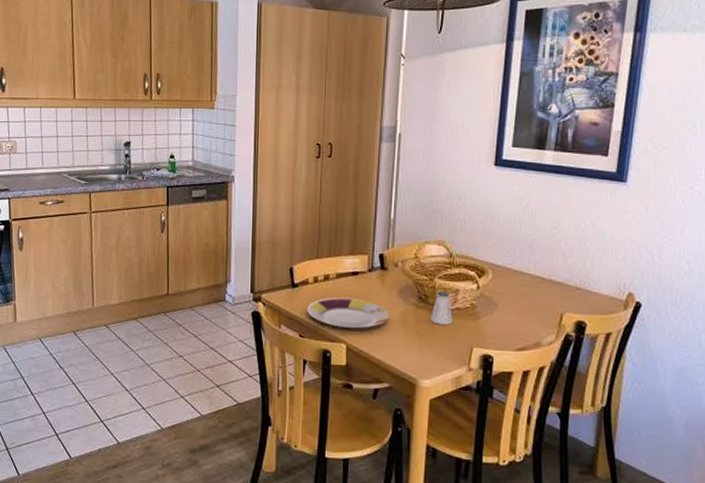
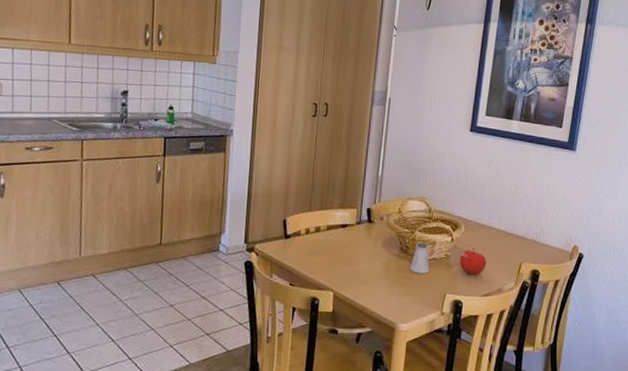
plate: present [307,297,390,330] -> none [298,248,374,279]
fruit: none [488,296,520,327] -> present [459,247,487,276]

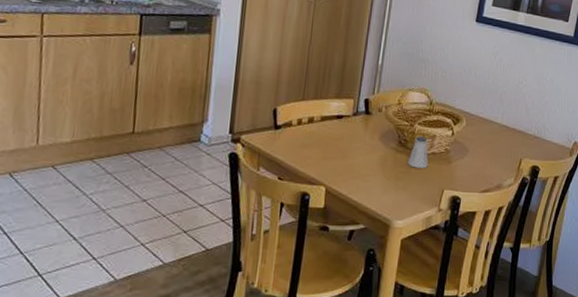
fruit: present [459,247,487,276] -> none [459,142,487,171]

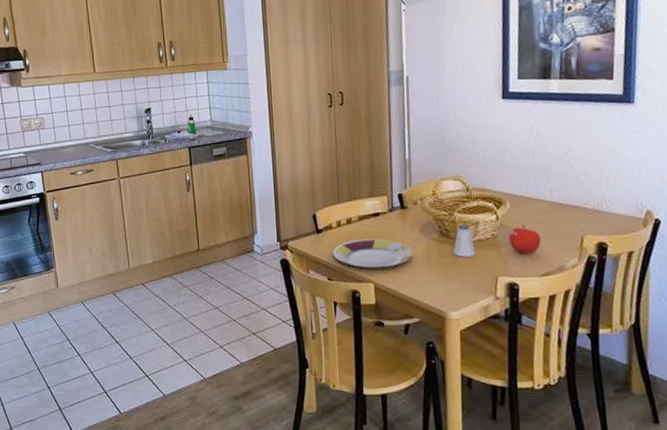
plate: none [288,140,370,173] -> present [333,238,414,270]
fruit: none [459,142,487,171] -> present [508,224,541,255]

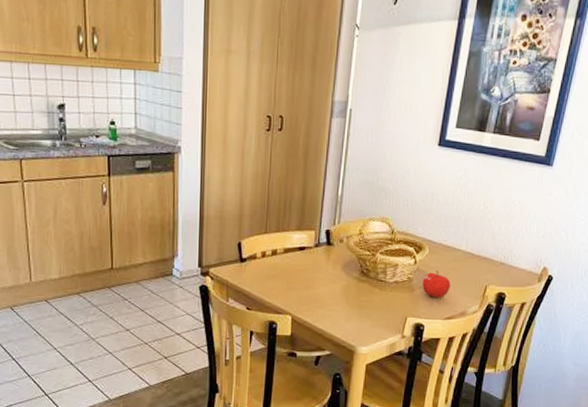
plate: present [333,238,414,270] -> none [255,271,334,303]
saltshaker: present [452,224,476,257] -> none [370,265,391,297]

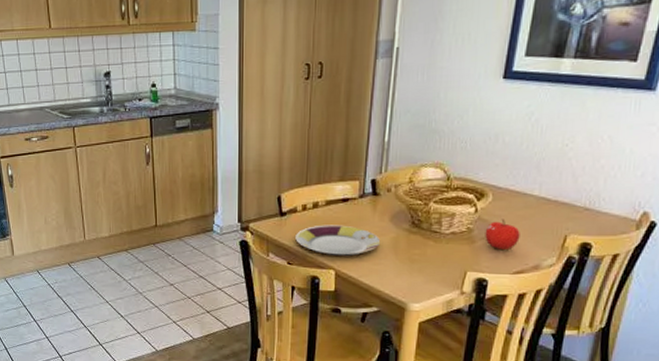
plate: none [255,271,334,303] -> present [295,225,381,257]

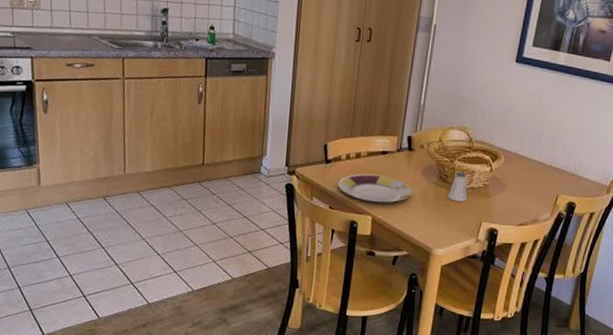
saltshaker: none [422,215,447,250] -> present [447,171,468,202]
fruit: present [485,219,520,251] -> none [497,178,524,206]

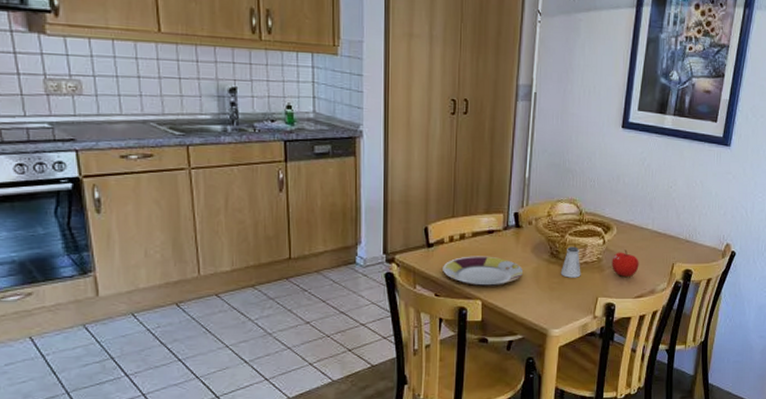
fruit: none [497,178,524,206] -> present [612,249,639,278]

